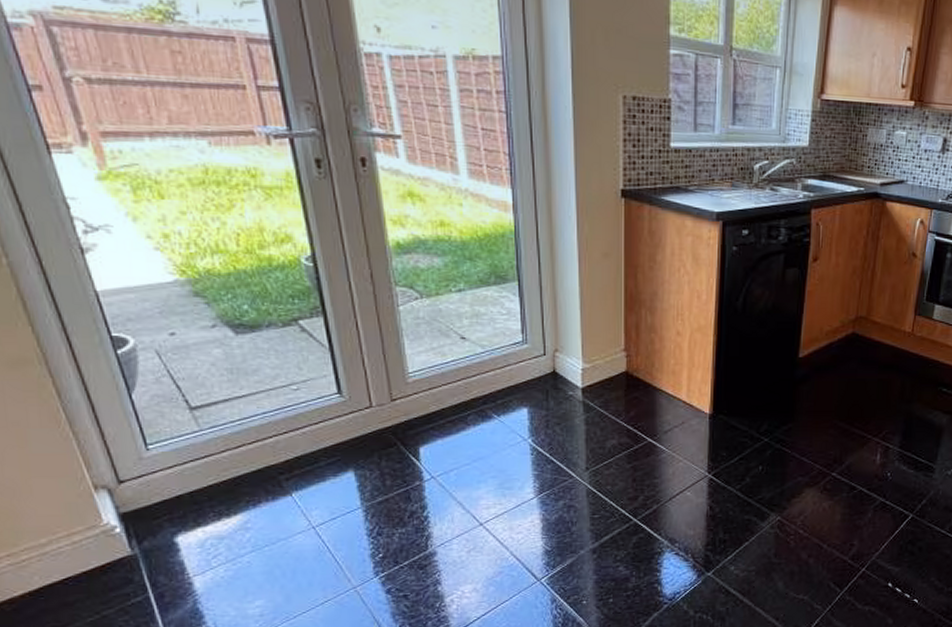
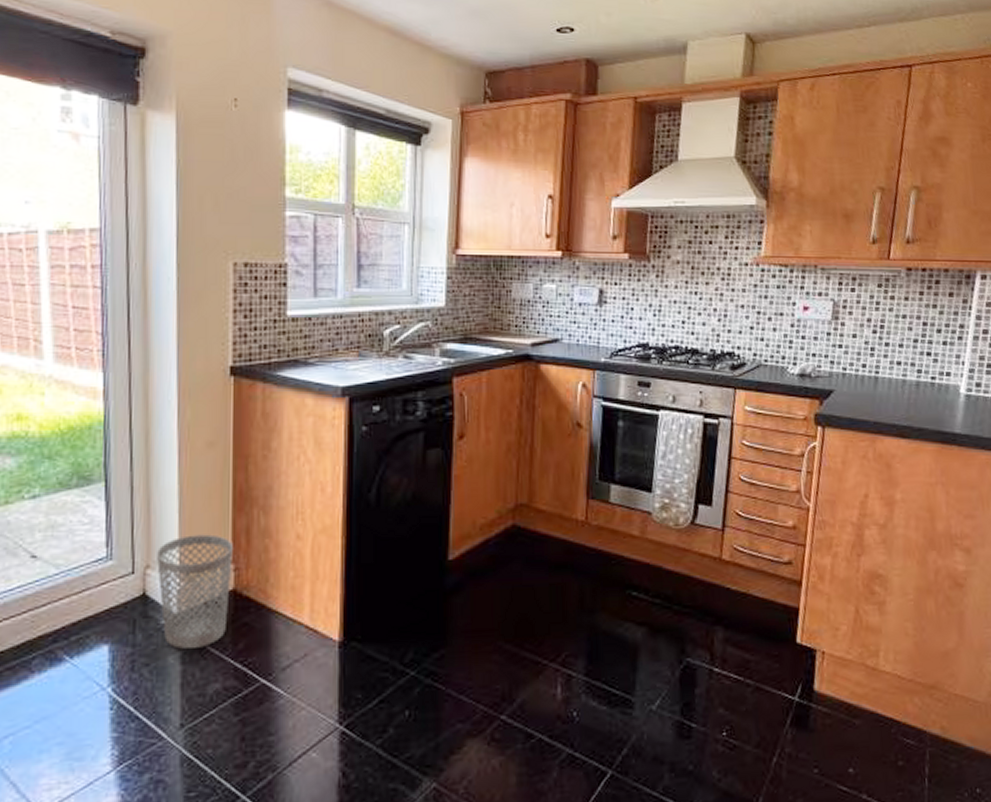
wastebasket: none [564,327,625,413] -> present [157,534,233,649]

